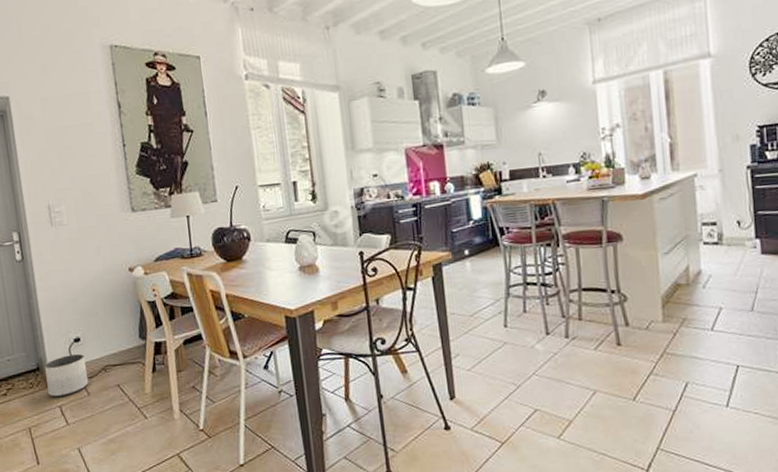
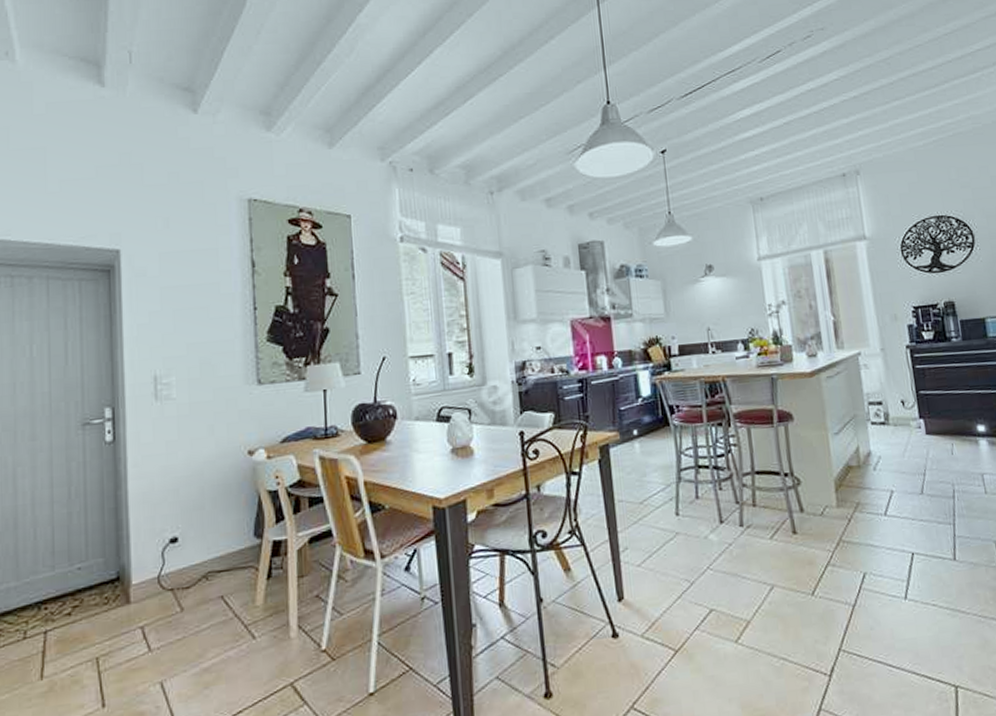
planter: present [44,354,89,397] -> none [127,558,184,615]

